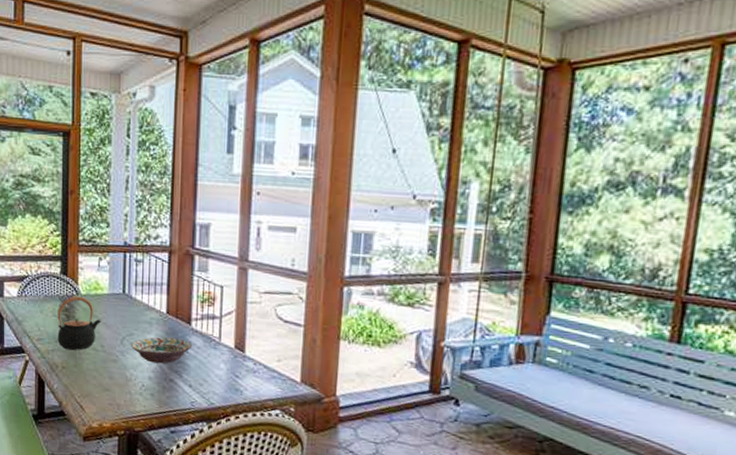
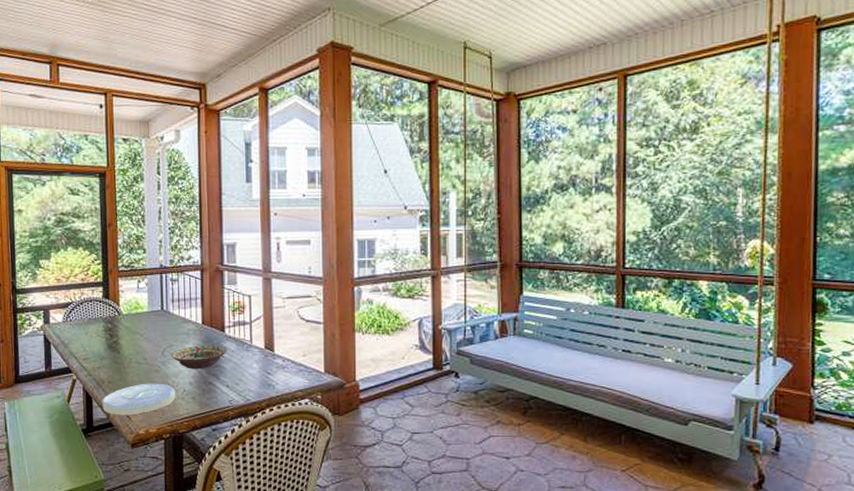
plate: none [55,372,133,406] -> present [102,383,176,415]
teapot: present [57,296,102,350] -> none [101,316,143,365]

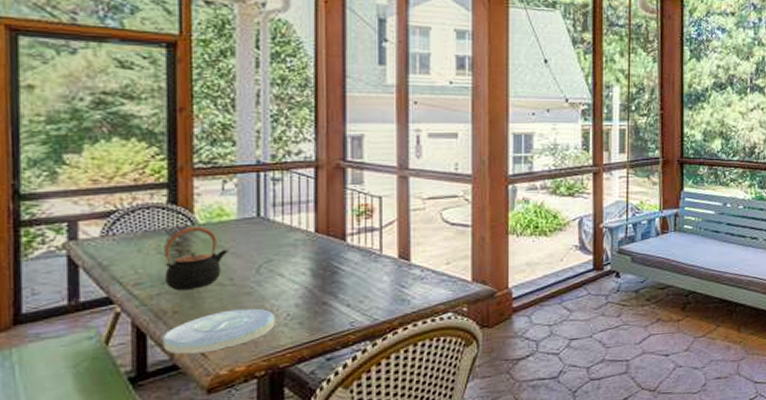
teapot: none [101,316,143,365] -> present [164,226,229,290]
decorative bowl: present [171,344,227,369] -> none [269,256,349,288]

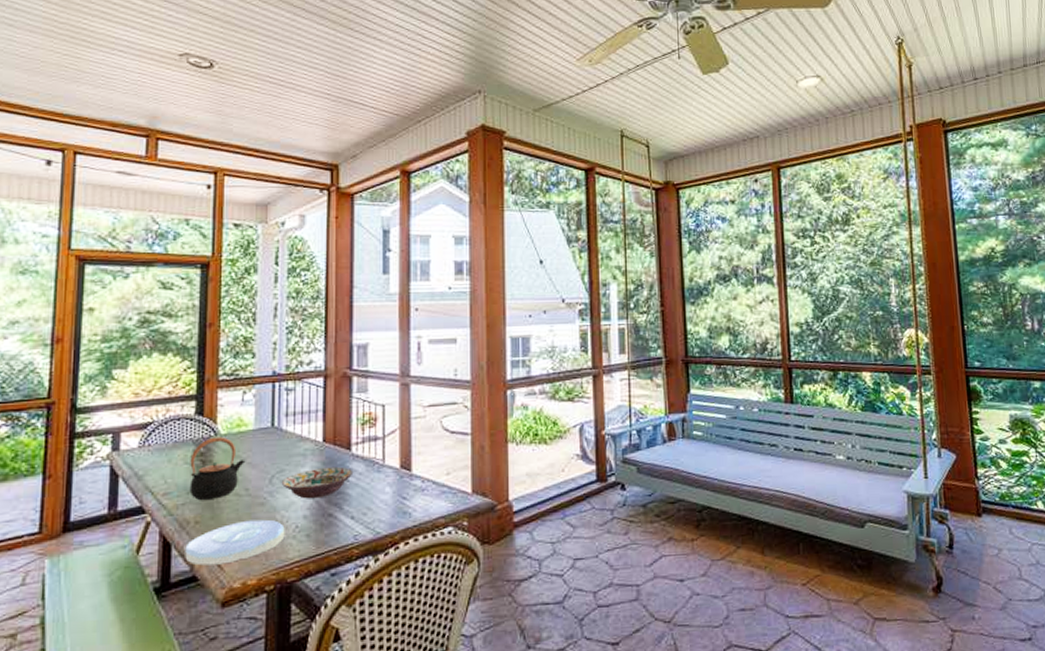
decorative bowl: none [269,256,349,288] -> present [281,466,354,499]

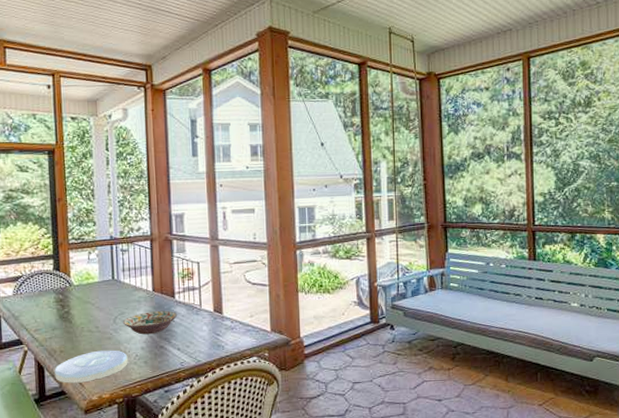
teapot: present [189,436,246,500] -> none [52,287,95,335]

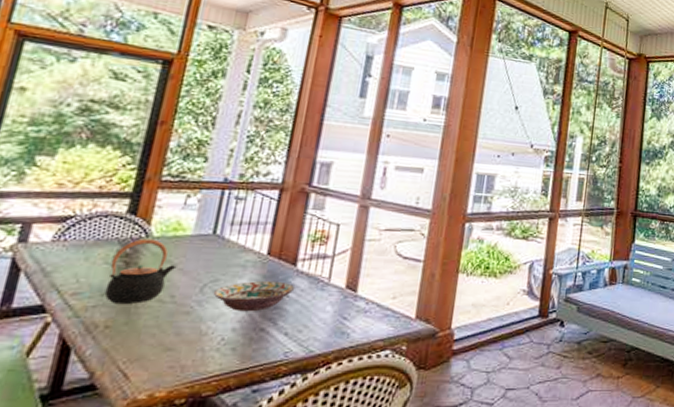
teapot: none [52,287,95,335] -> present [104,238,177,304]
plate: present [54,350,128,383] -> none [85,329,209,374]

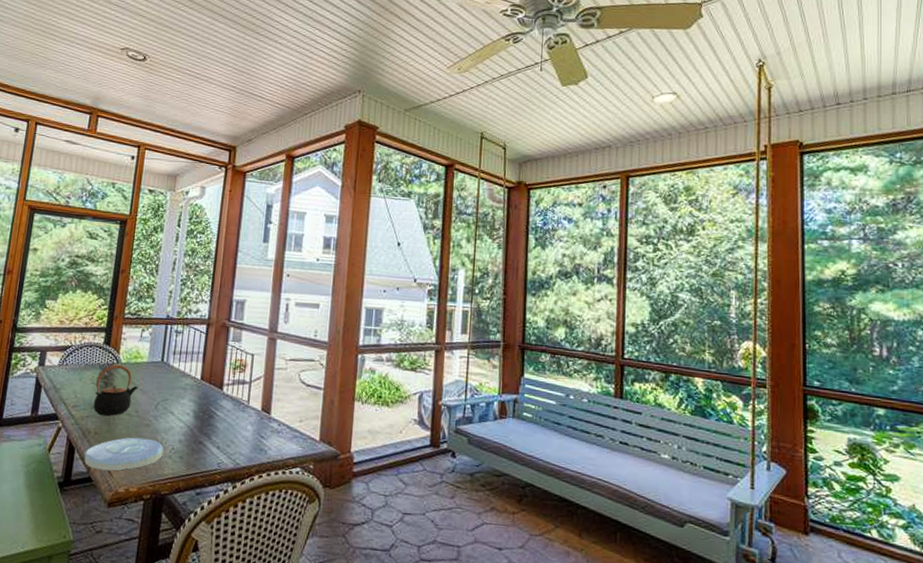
plate: none [85,329,209,374] -> present [84,437,164,471]
decorative bowl: present [213,280,295,312] -> none [164,401,223,427]

